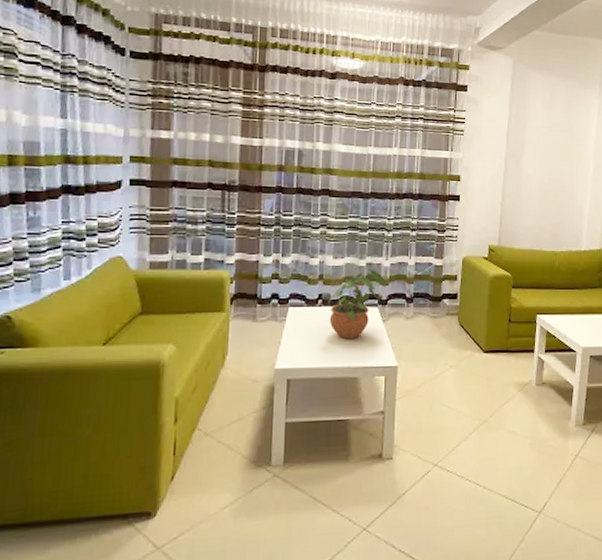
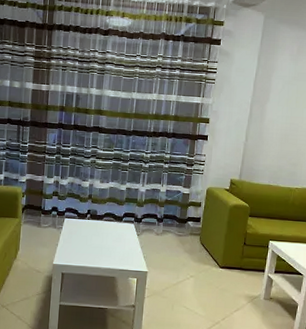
potted plant: present [328,269,386,340] -> none [95,193,142,248]

